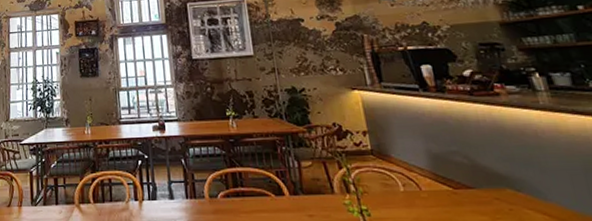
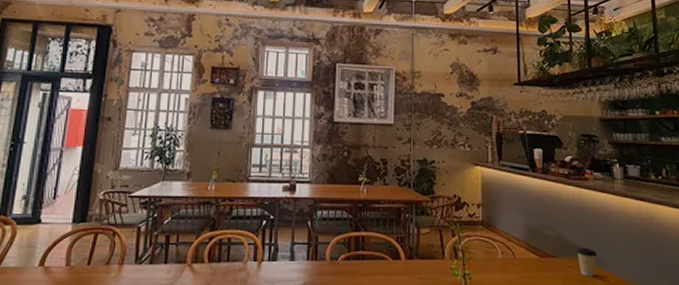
coffee cup: none [500,175,533,211] -> present [576,247,597,276]

